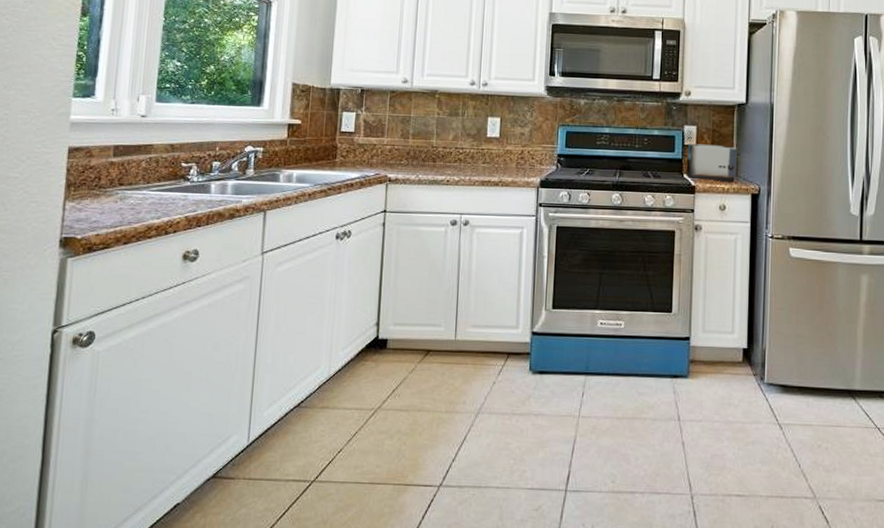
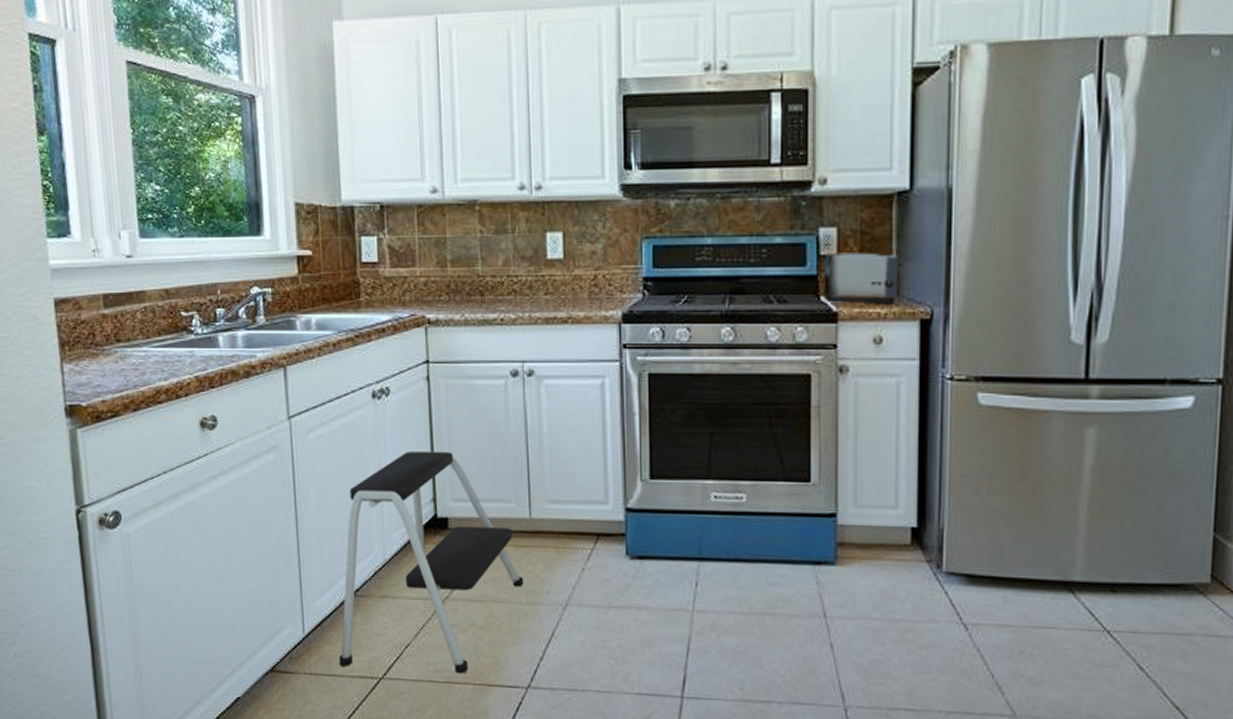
step stool: none [276,282,445,475] -> present [338,450,524,674]

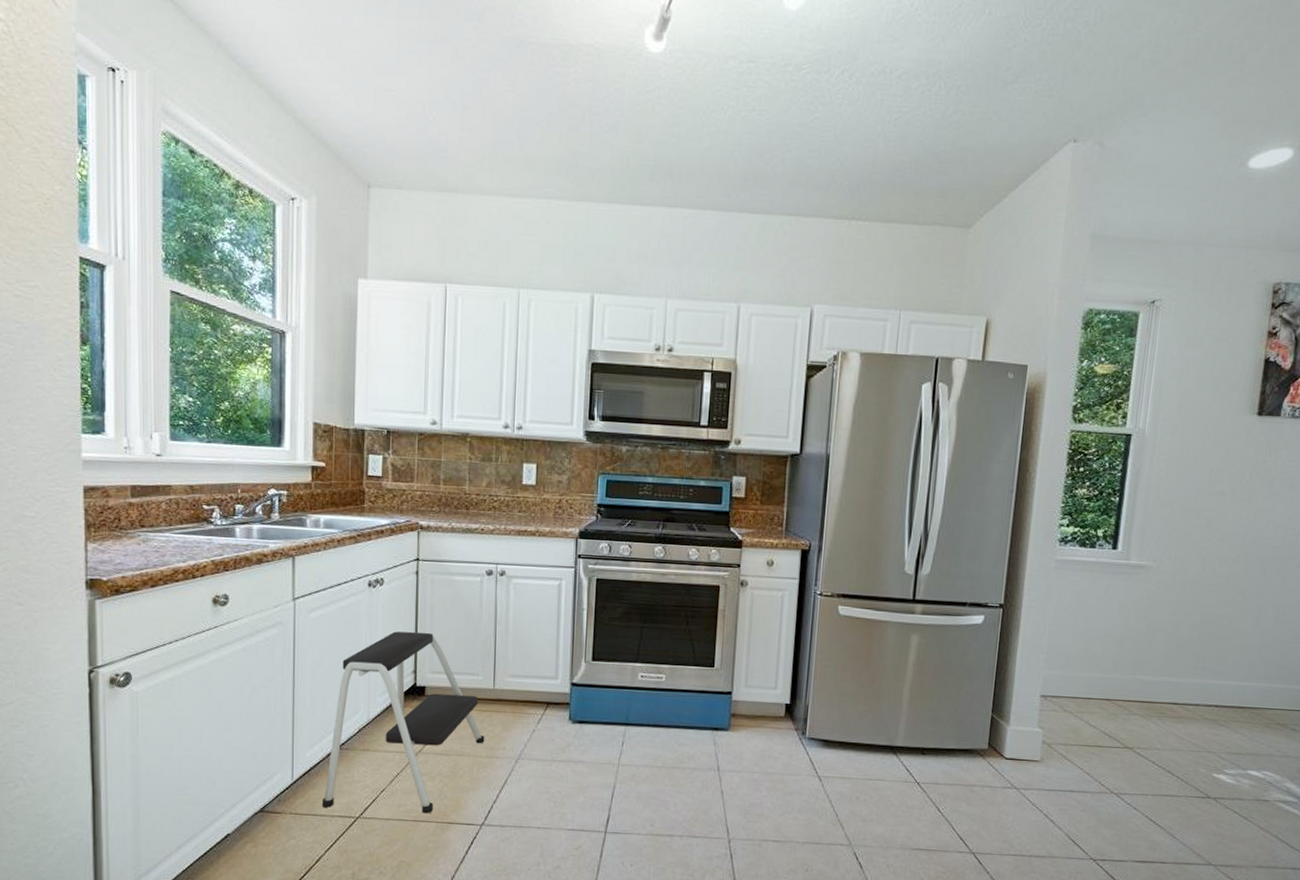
toaster: present [823,252,903,305] -> none [733,495,792,537]

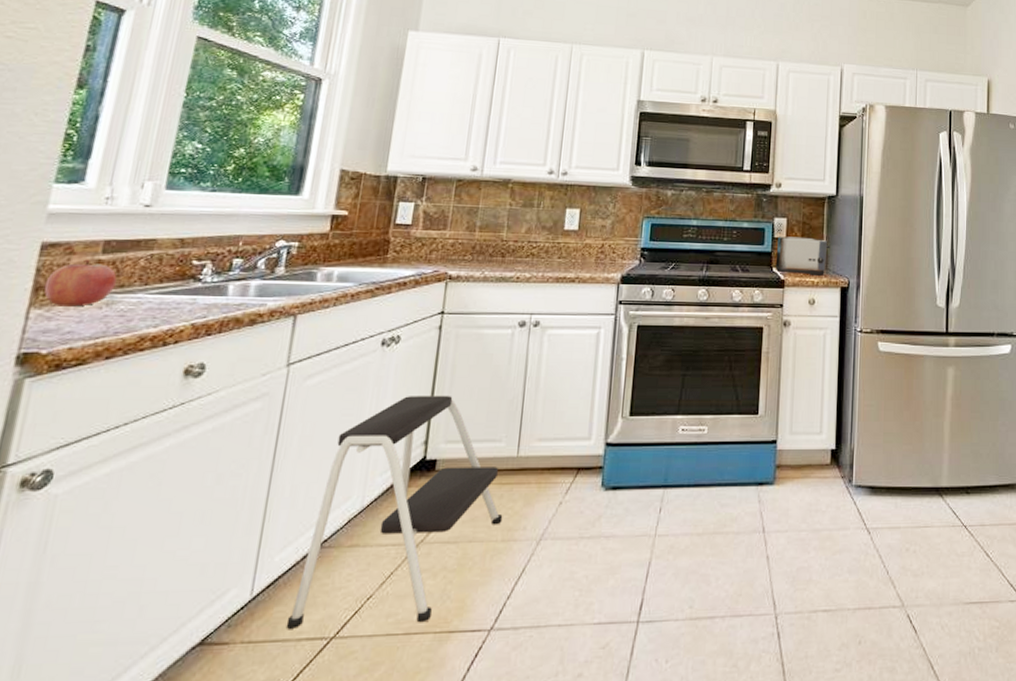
fruit: none [93,502,147,542] -> present [43,259,117,307]
toaster: none [733,495,792,537] -> present [775,236,830,276]

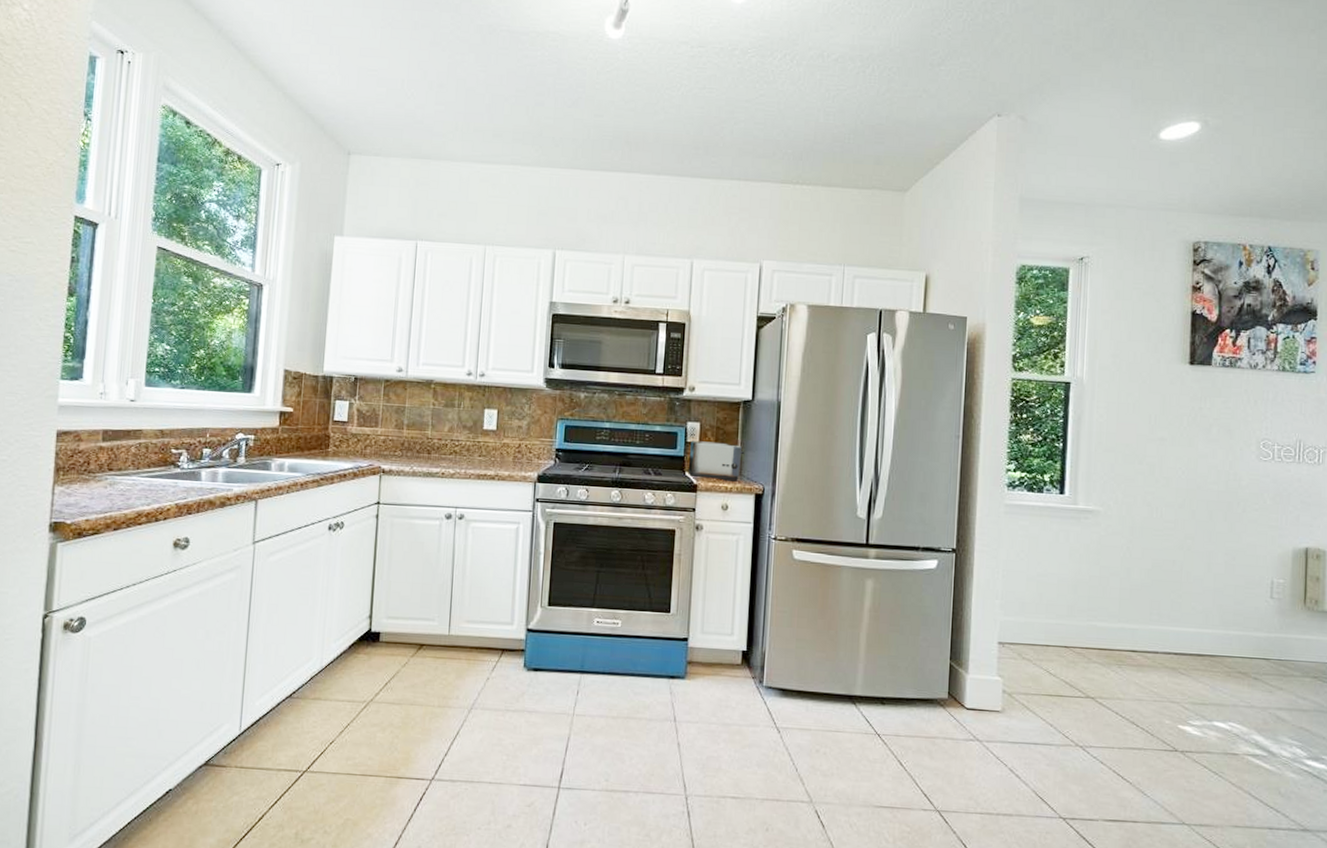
fruit: present [43,259,117,307] -> none [62,445,115,486]
step stool: present [286,395,503,629] -> none [268,575,438,768]

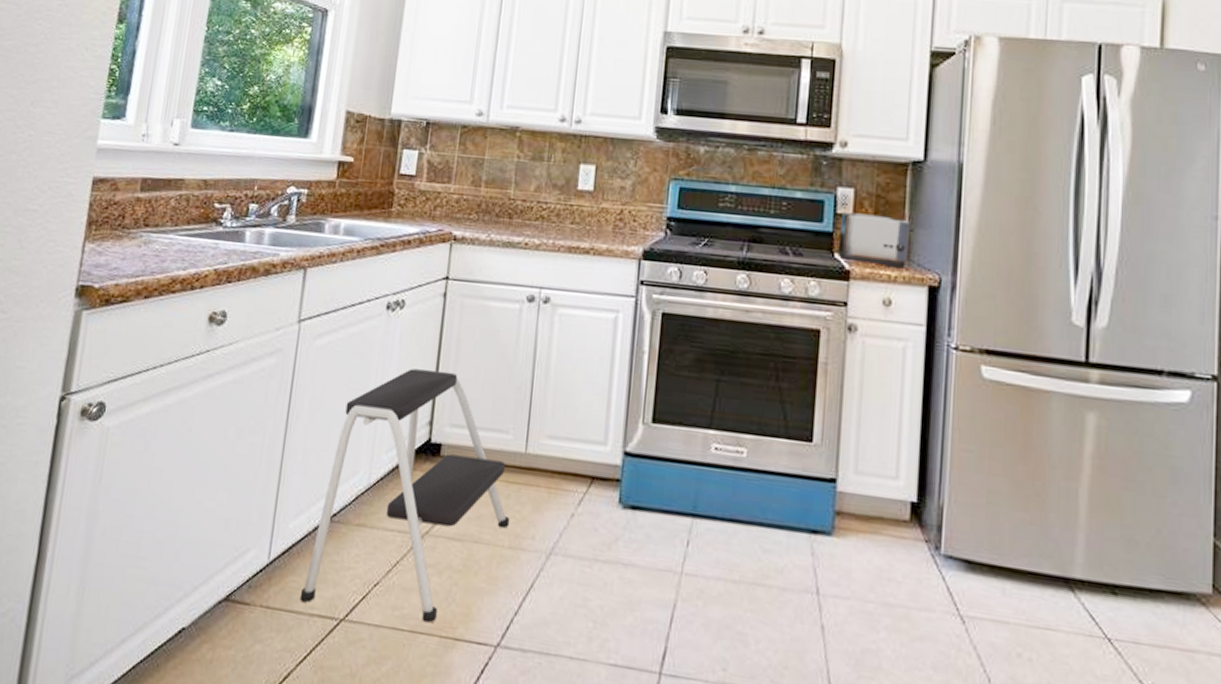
step stool: none [268,575,438,768] -> present [299,368,510,623]

